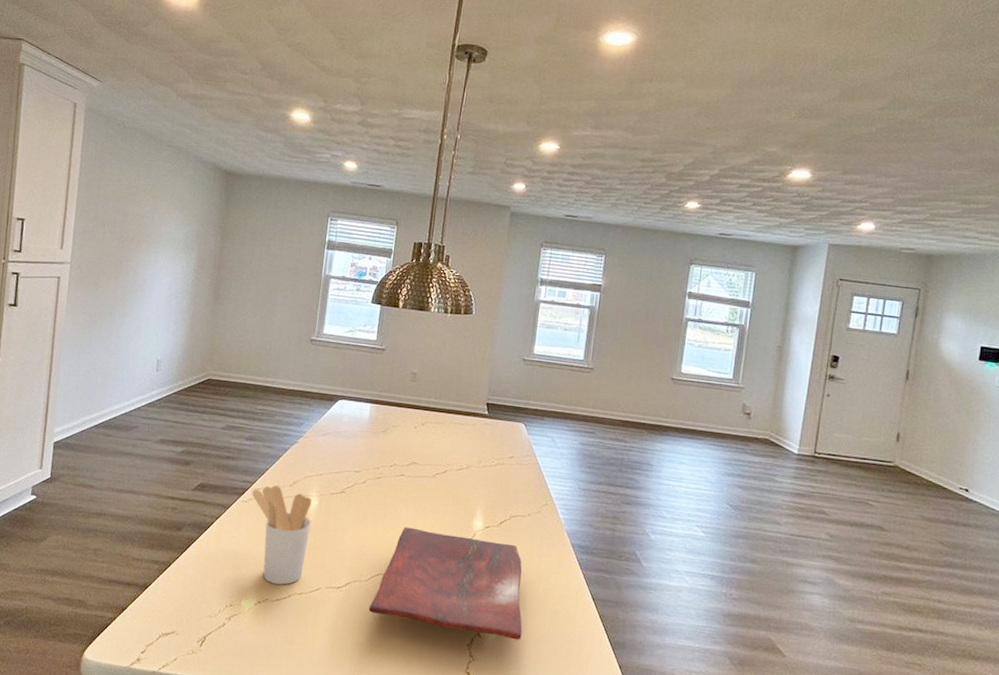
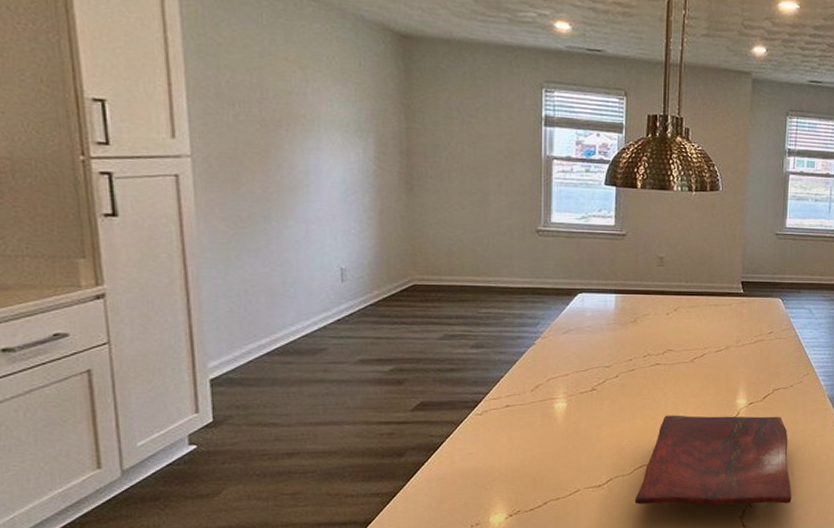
utensil holder: present [251,485,312,585] -> none [486,393,561,494]

